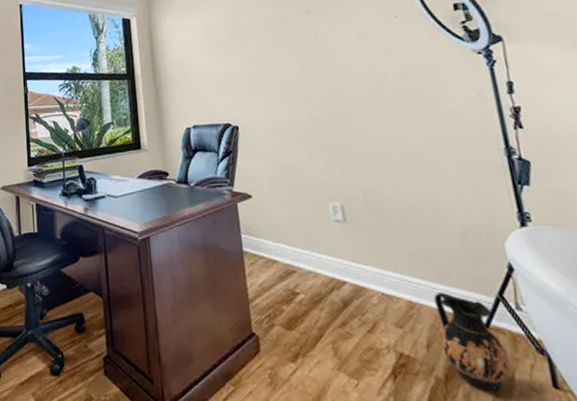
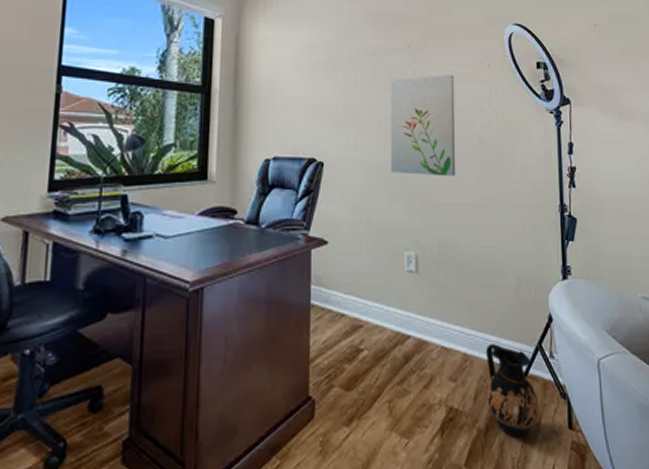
wall art: none [293,31,373,130] -> present [391,74,456,177]

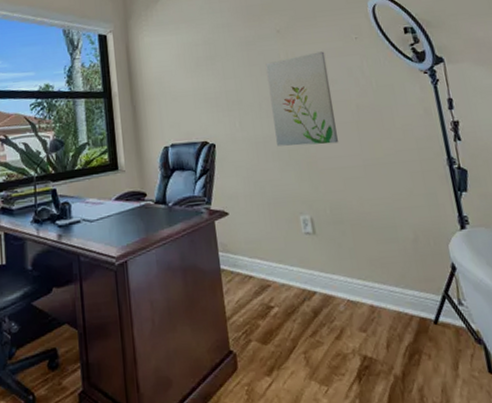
ceramic jug: present [486,344,539,437] -> none [392,294,455,382]

